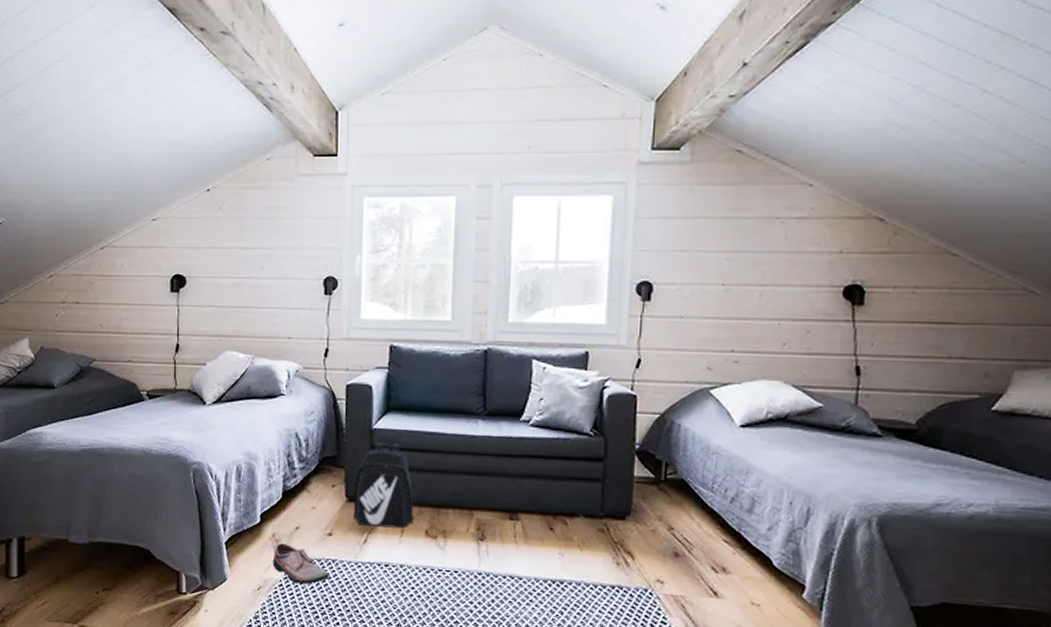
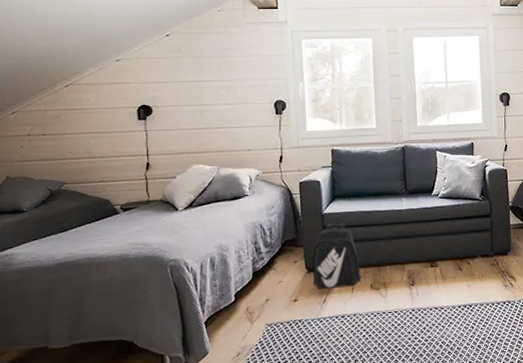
shoe: present [272,543,329,585] -> none [248,314,298,345]

